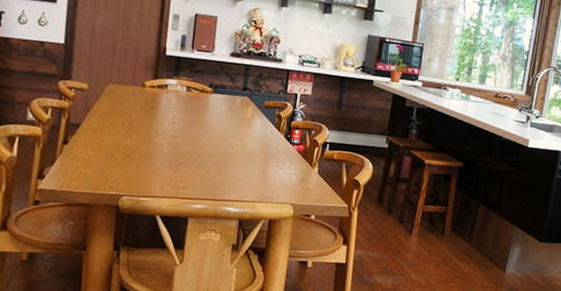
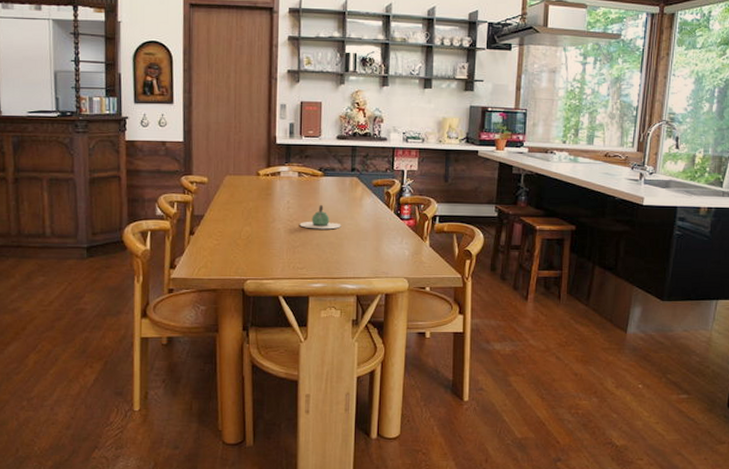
teapot: none [184,122,229,149] -> present [299,204,342,230]

